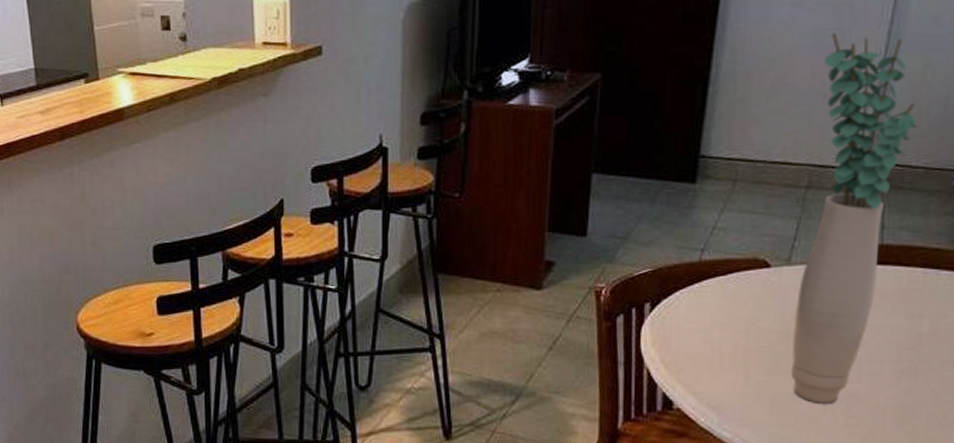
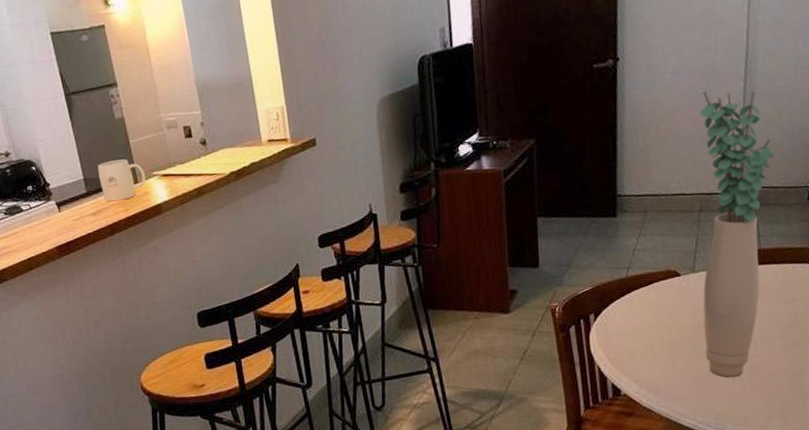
mug: none [52,49,110,100] -> present [97,159,146,202]

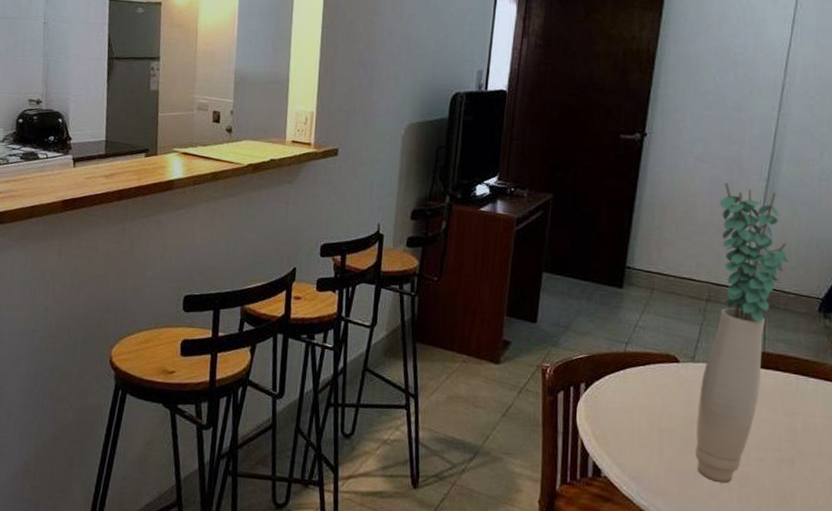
mug: present [97,159,146,202] -> none [120,128,166,169]

